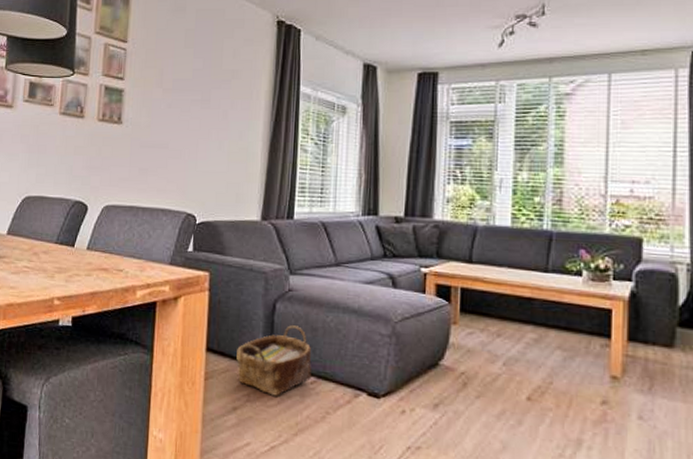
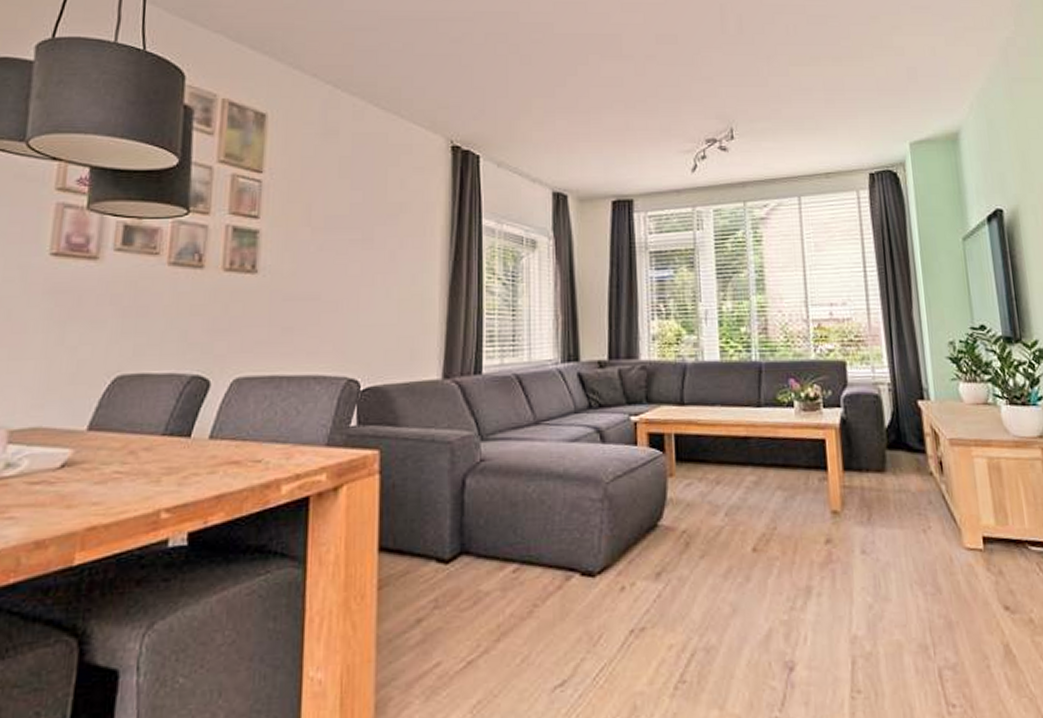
woven basket: present [236,325,311,396] -> none [419,503,513,596]

